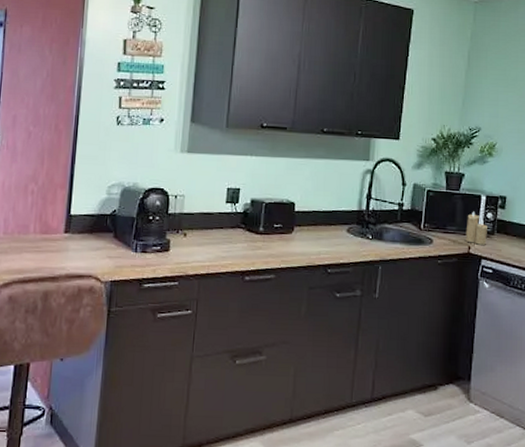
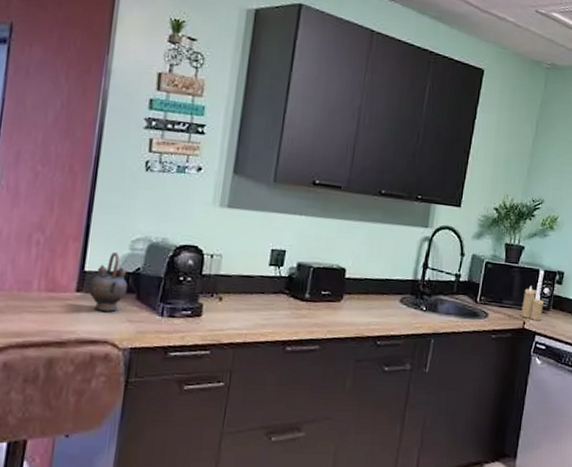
teapot: none [75,197,106,249] -> present [89,252,127,312]

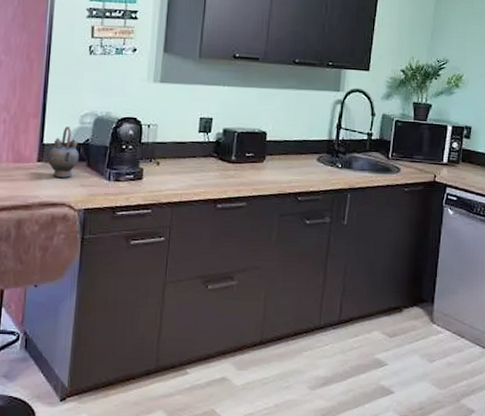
candle: present [521,286,545,321] -> none [431,141,454,174]

